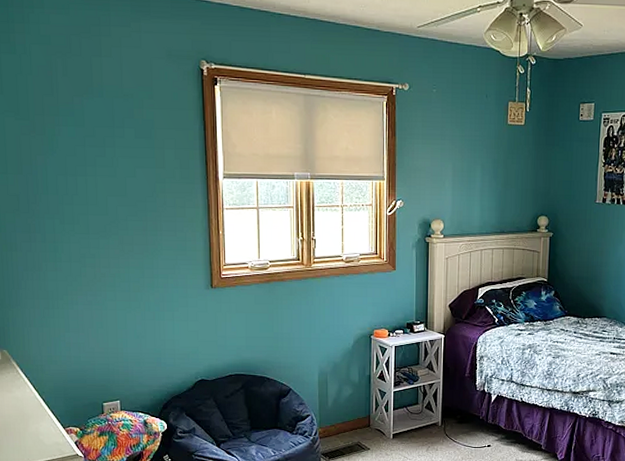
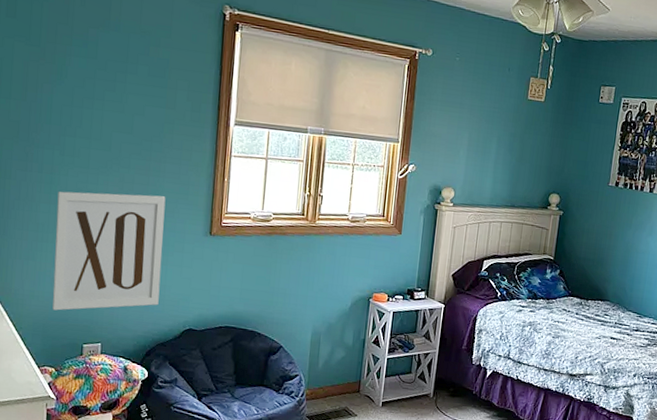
wall art: none [63,254,170,373] -> present [52,191,166,311]

